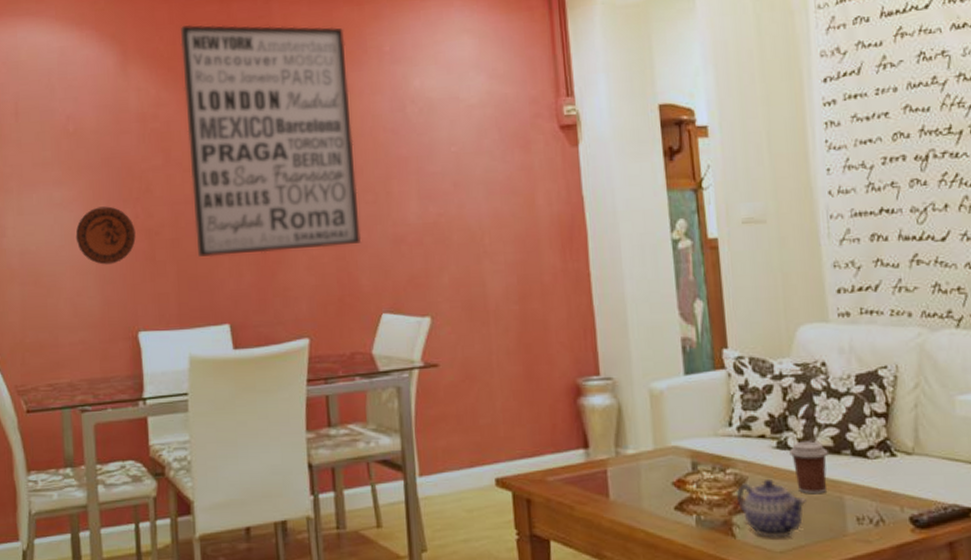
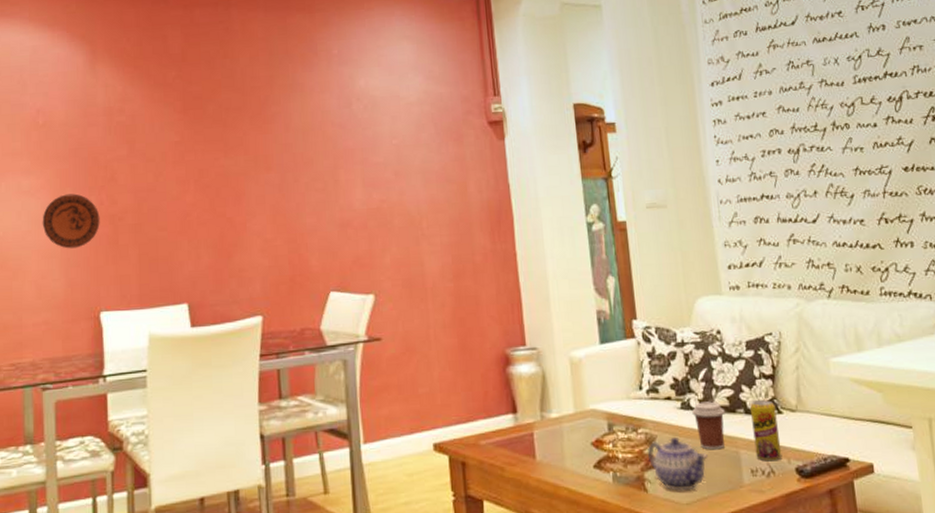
wall art: present [180,24,362,257] -> none [146,27,312,241]
beverage can: none [858,441,894,509] -> present [750,400,782,462]

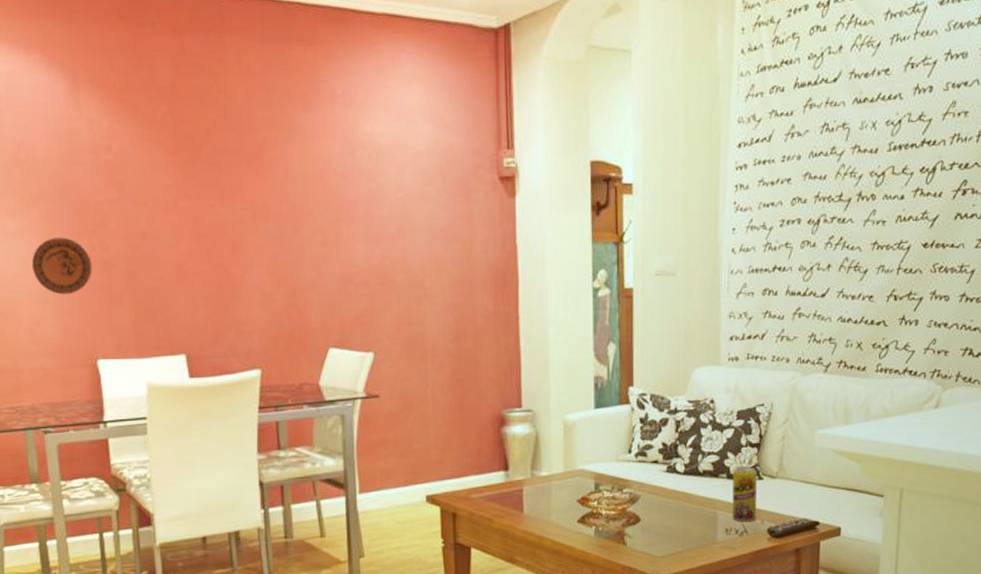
teapot: present [648,436,708,491] -> none [630,497,686,545]
coffee cup: present [692,401,725,450] -> none [677,466,708,510]

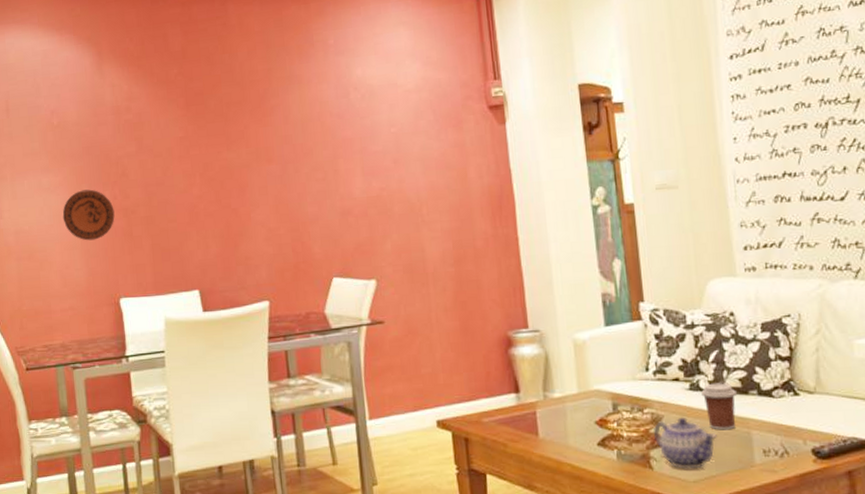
teapot: none [630,497,686,545] -> present [654,417,717,469]
coffee cup: none [677,466,708,510] -> present [701,383,737,430]
beverage can: present [732,467,757,522] -> none [764,382,798,442]

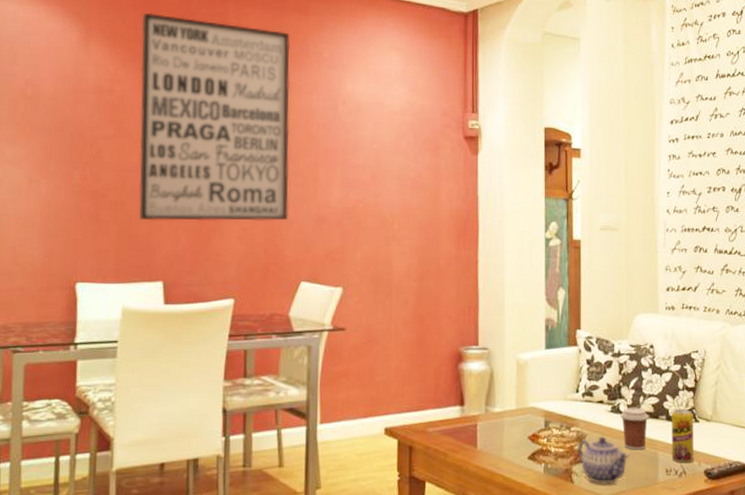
decorative plate: present [62,189,115,241] -> none [23,166,82,220]
wall art: none [148,24,313,232] -> present [139,12,290,221]
beverage can: none [764,382,798,442] -> present [672,409,694,463]

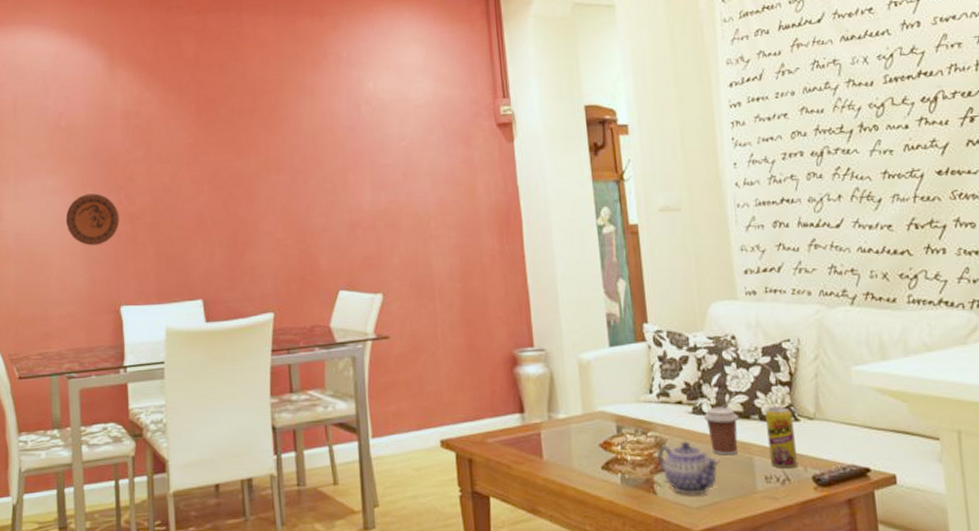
decorative plate: none [23,166,82,220] -> present [65,193,119,246]
wall art: present [139,12,290,221] -> none [161,32,321,240]

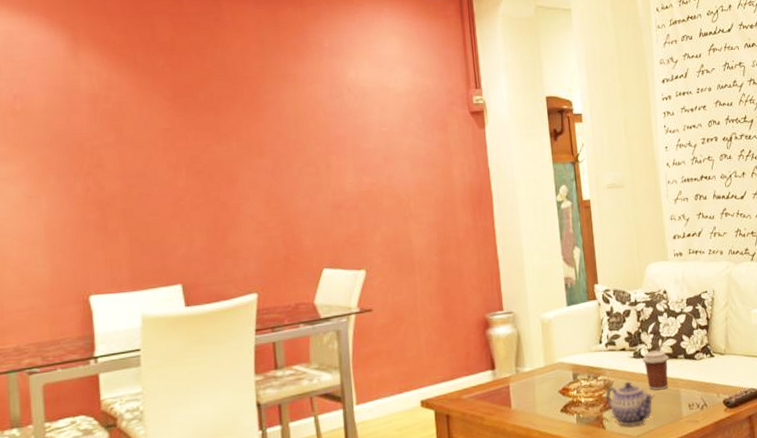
decorative plate: present [65,193,119,246] -> none [23,180,87,235]
beverage can: present [765,407,799,469] -> none [689,346,713,397]

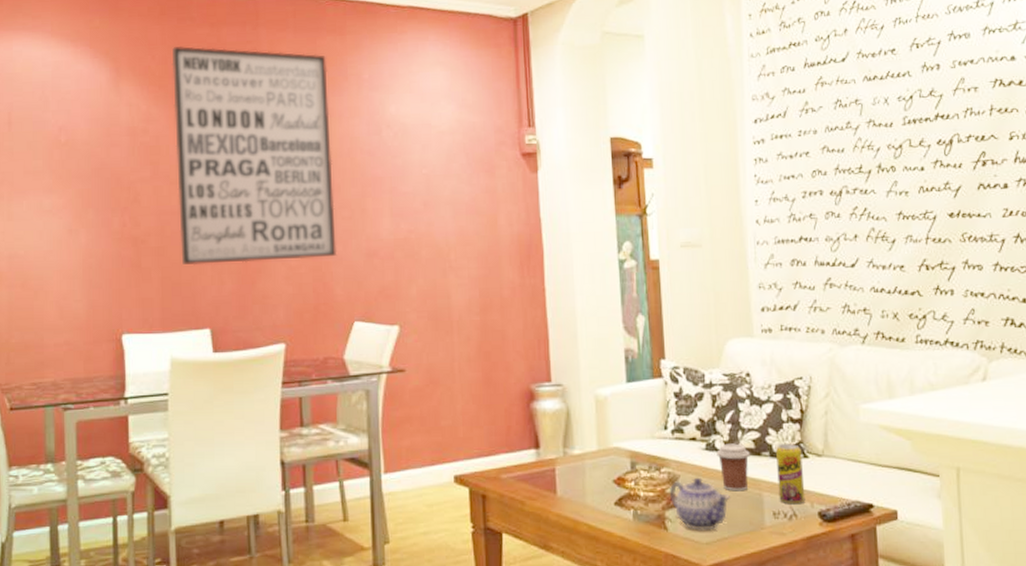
wall art: none [133,15,305,225] -> present [172,45,337,266]
beverage can: none [689,346,713,397] -> present [776,444,806,505]

